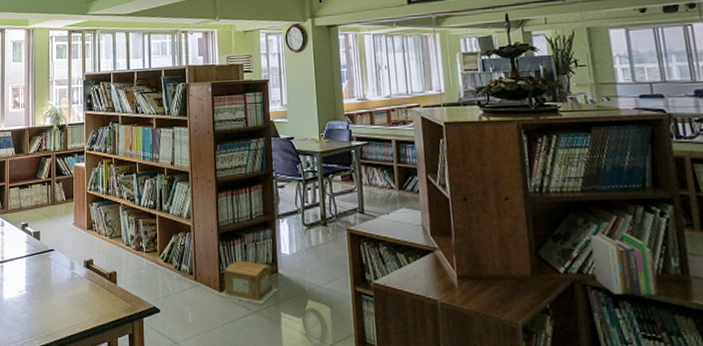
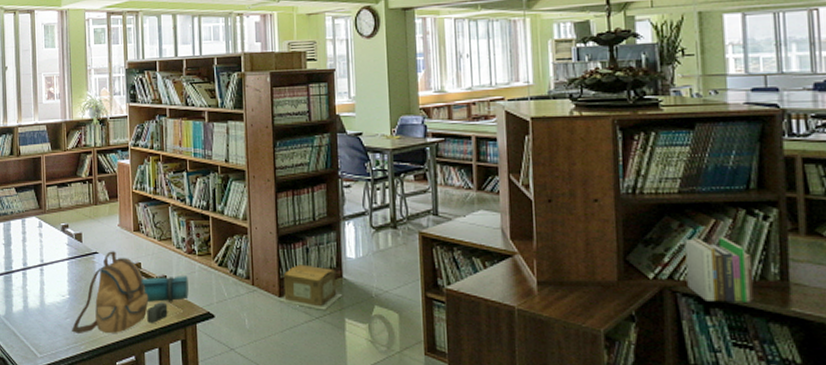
backpack: none [27,248,136,329] -> present [71,251,189,335]

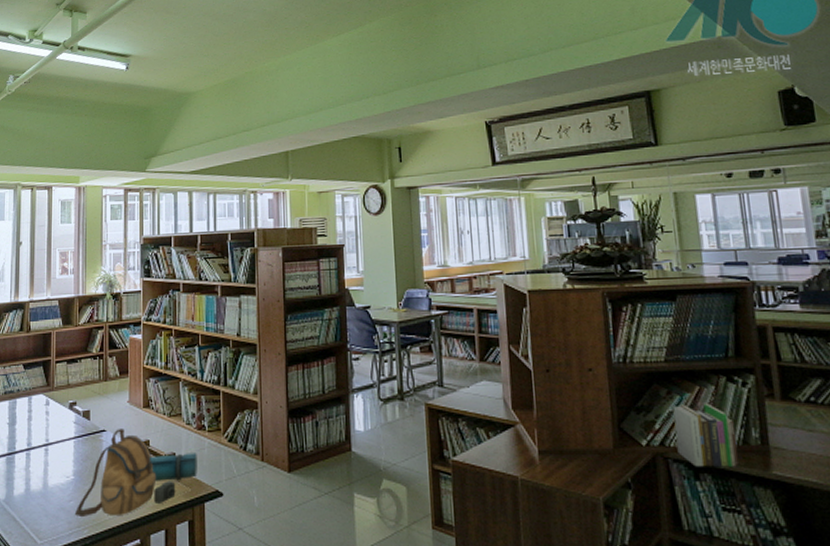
cardboard box: present [280,264,343,310] -> none [289,438,352,485]

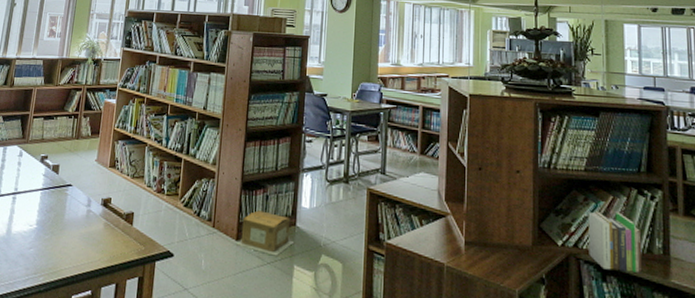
backpack: present [74,429,197,518] -> none [32,184,154,266]
cardboard box: none [289,438,352,485] -> present [236,210,295,256]

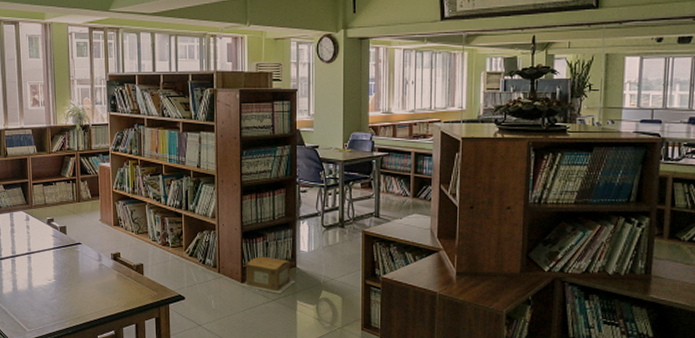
books: present [588,211,643,273] -> none [574,238,626,291]

